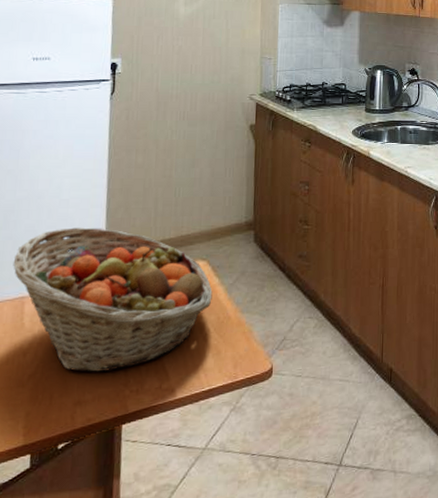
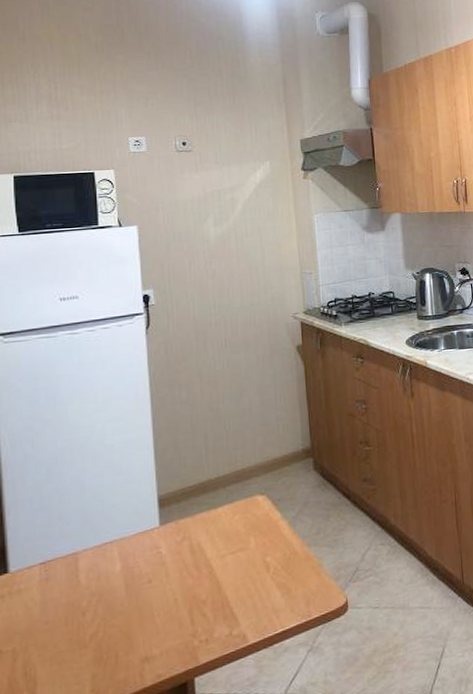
fruit basket: present [13,227,213,372] -> none [61,471,276,626]

